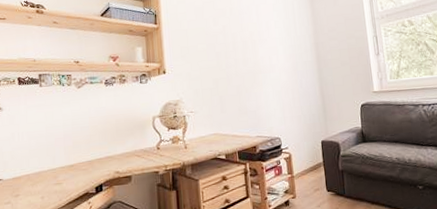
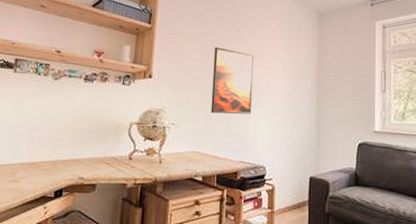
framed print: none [219,36,261,97] -> present [211,47,254,114]

